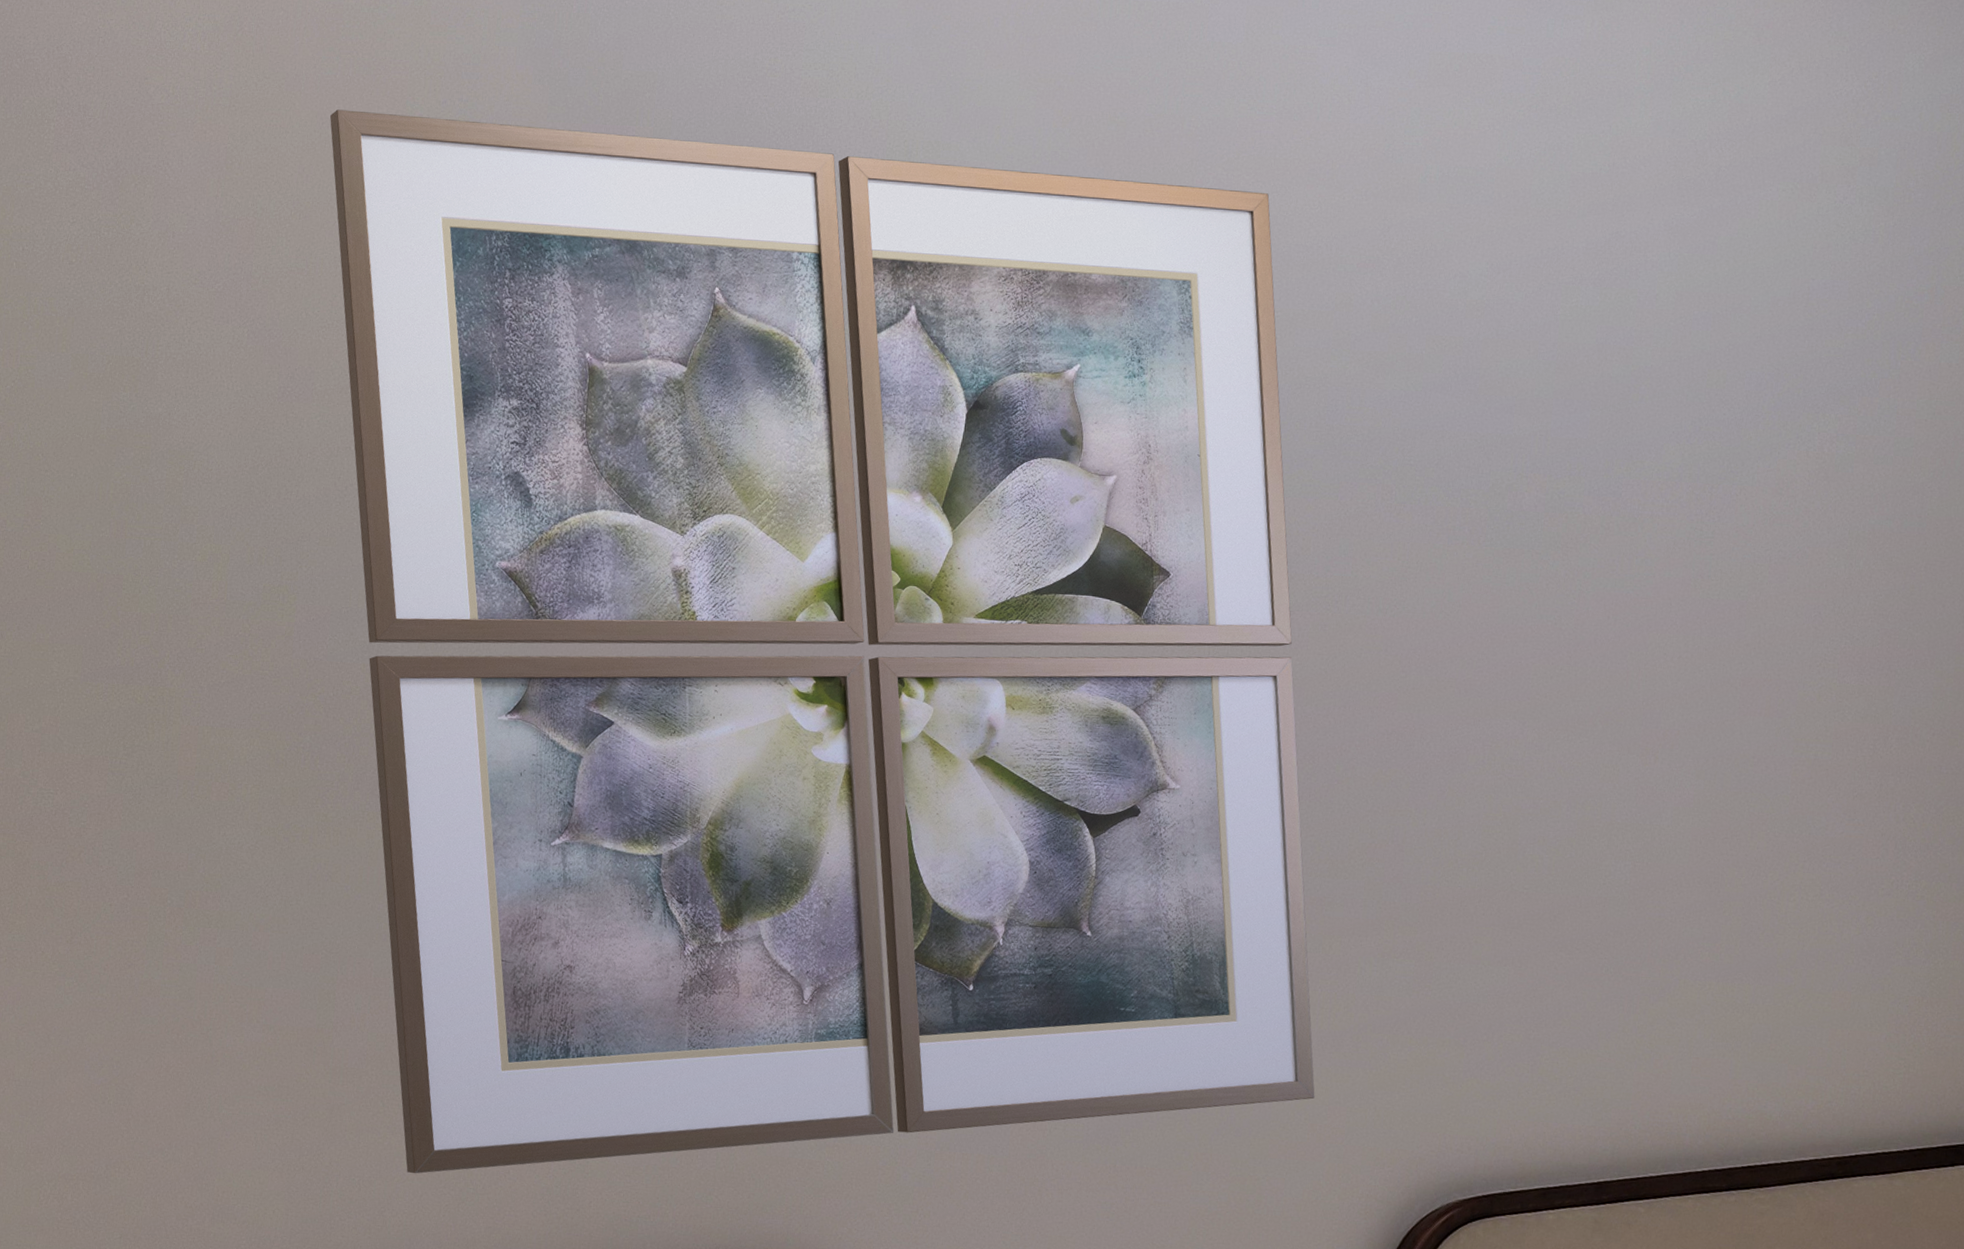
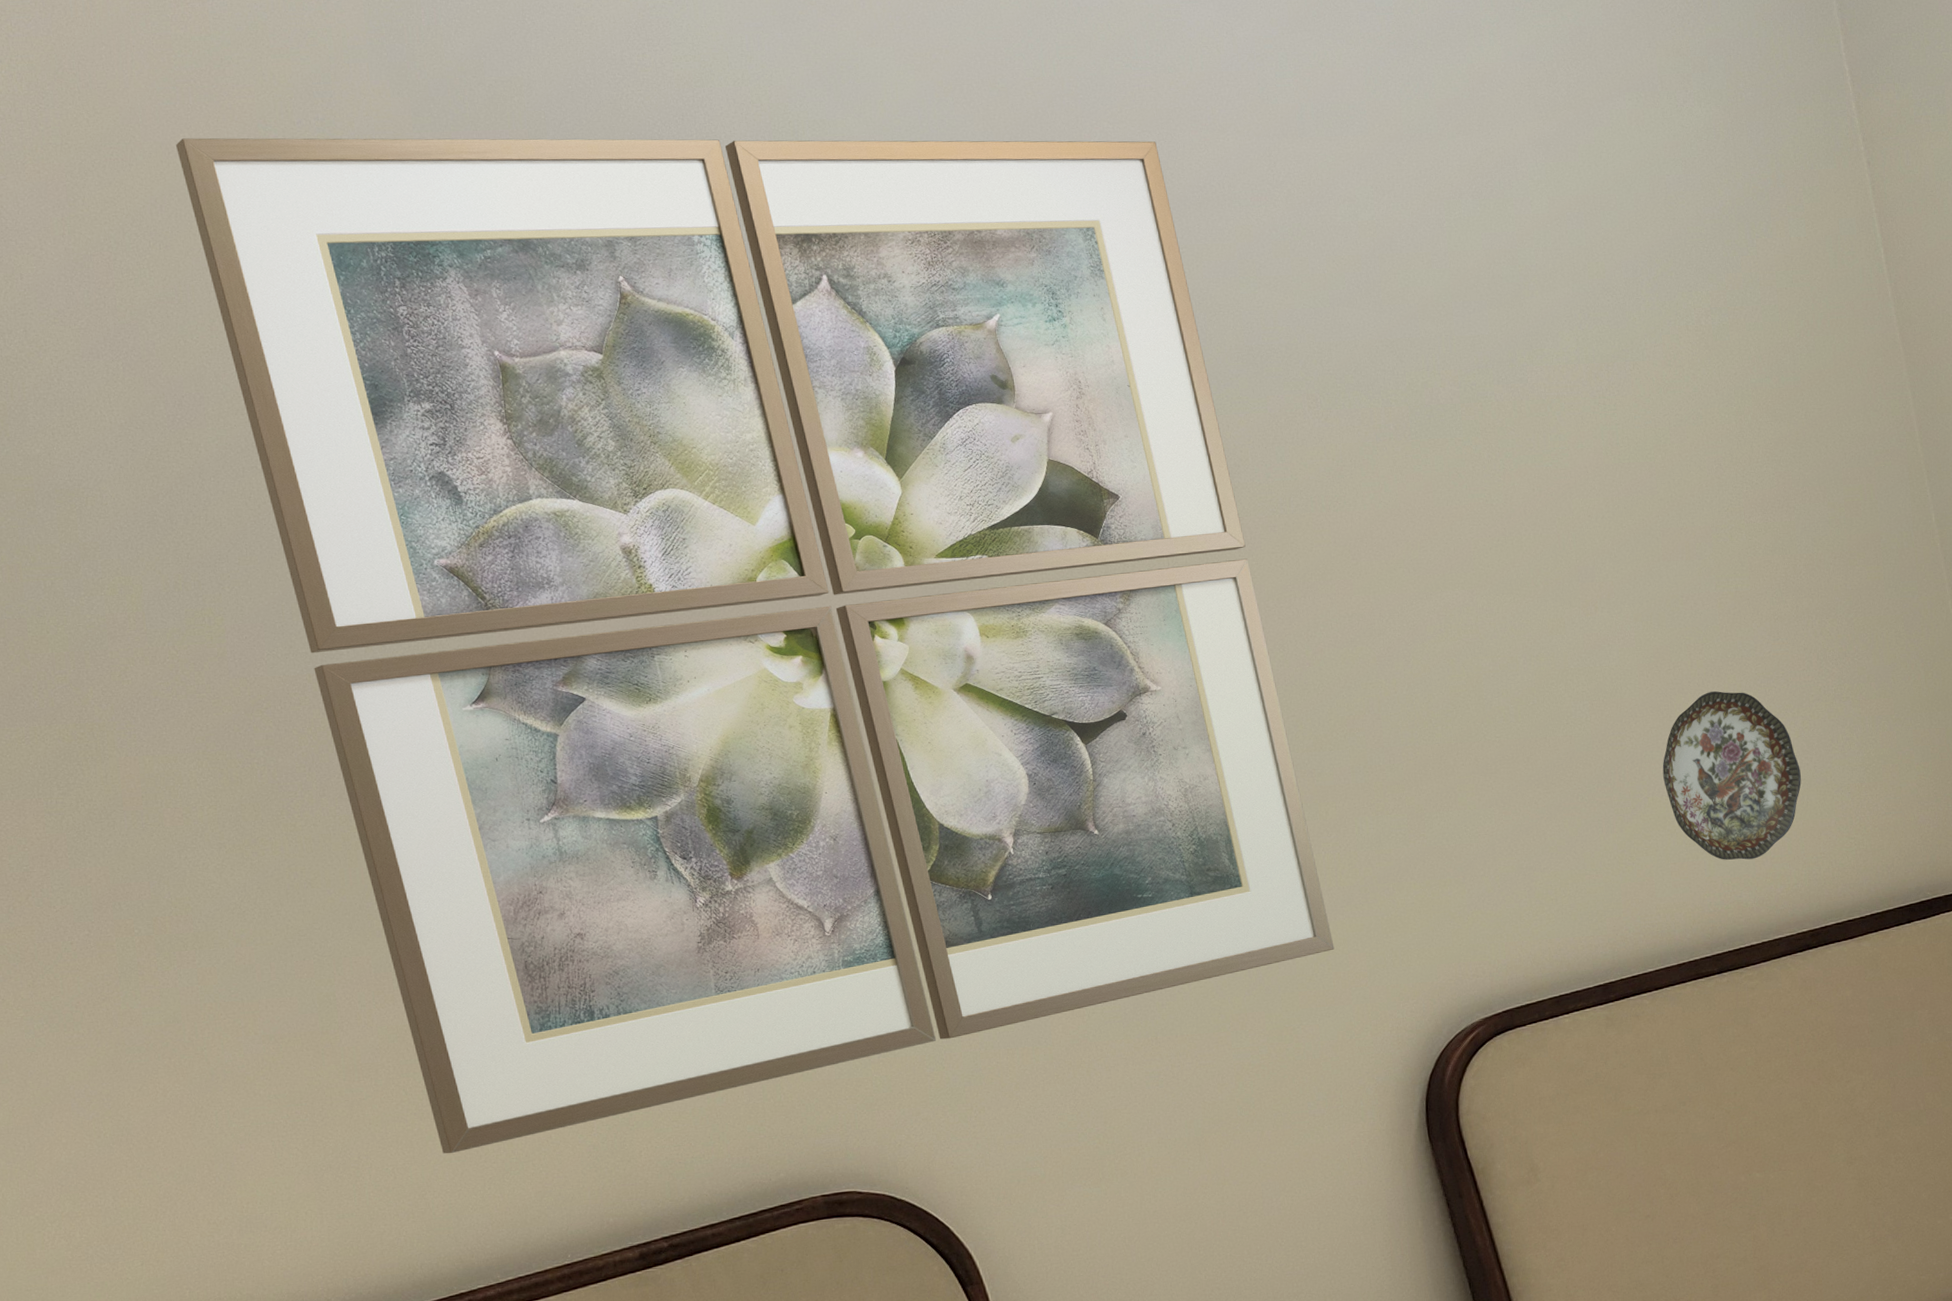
decorative plate: none [1699,869,1856,1067] -> present [1662,691,1801,860]

